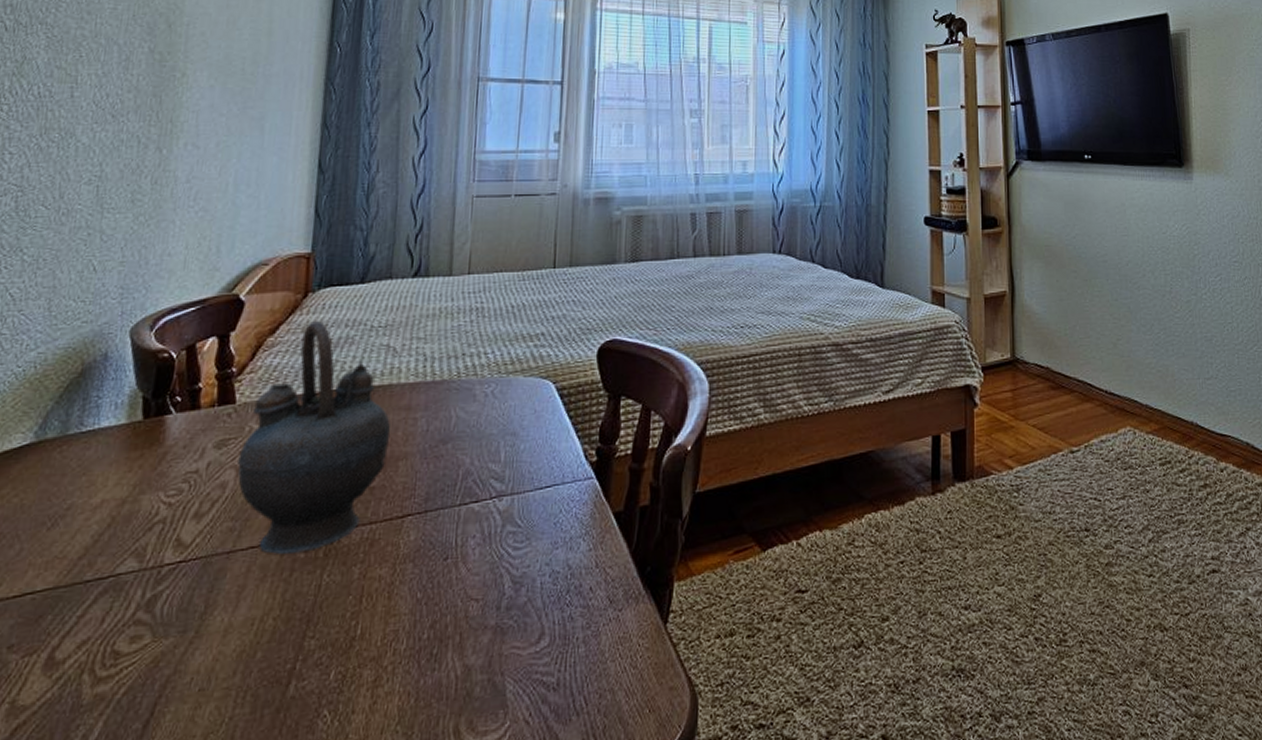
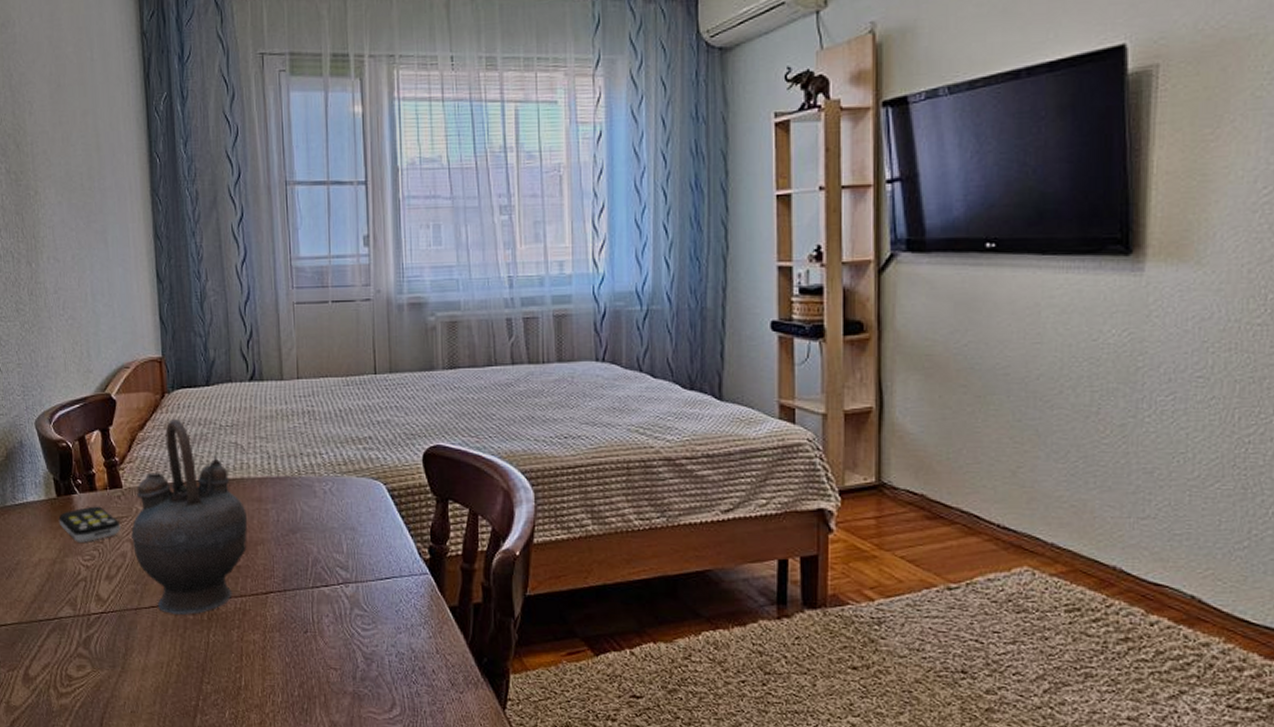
remote control: none [139,427,226,474] -> present [58,506,121,543]

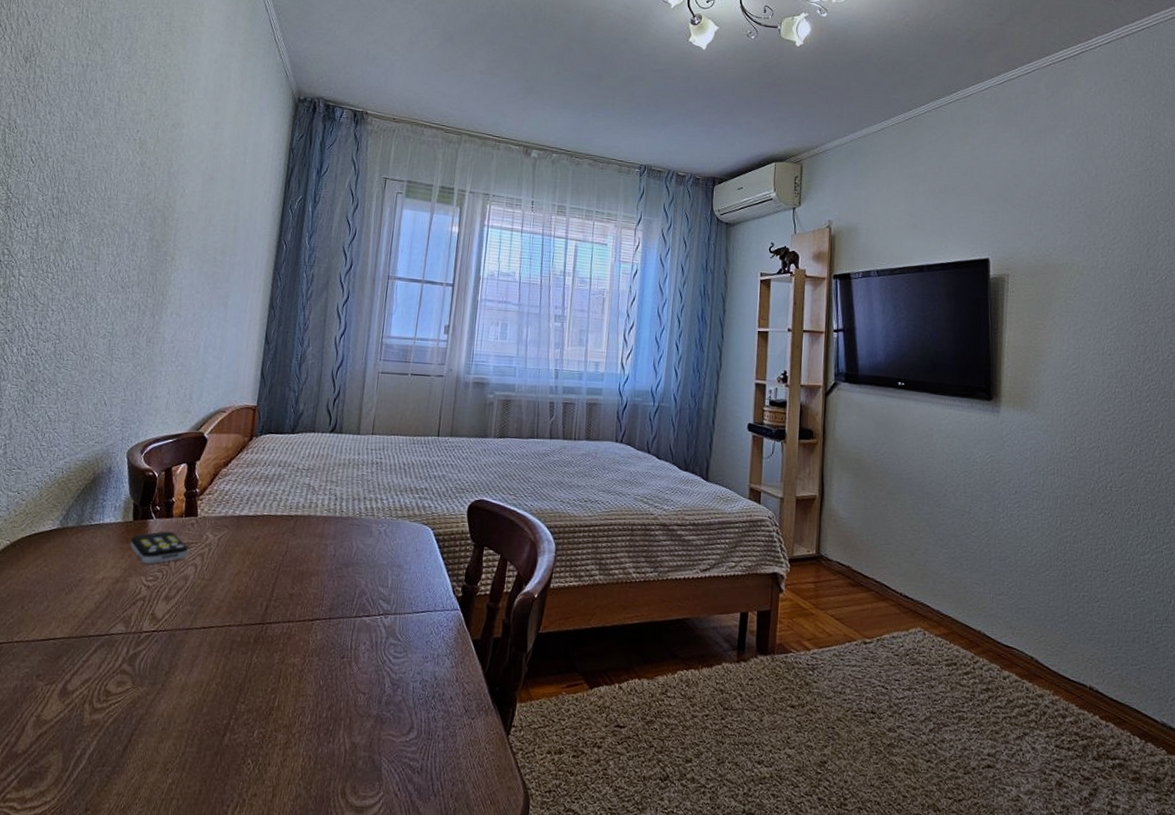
teapot: present [131,419,248,615] -> none [196,459,308,637]

